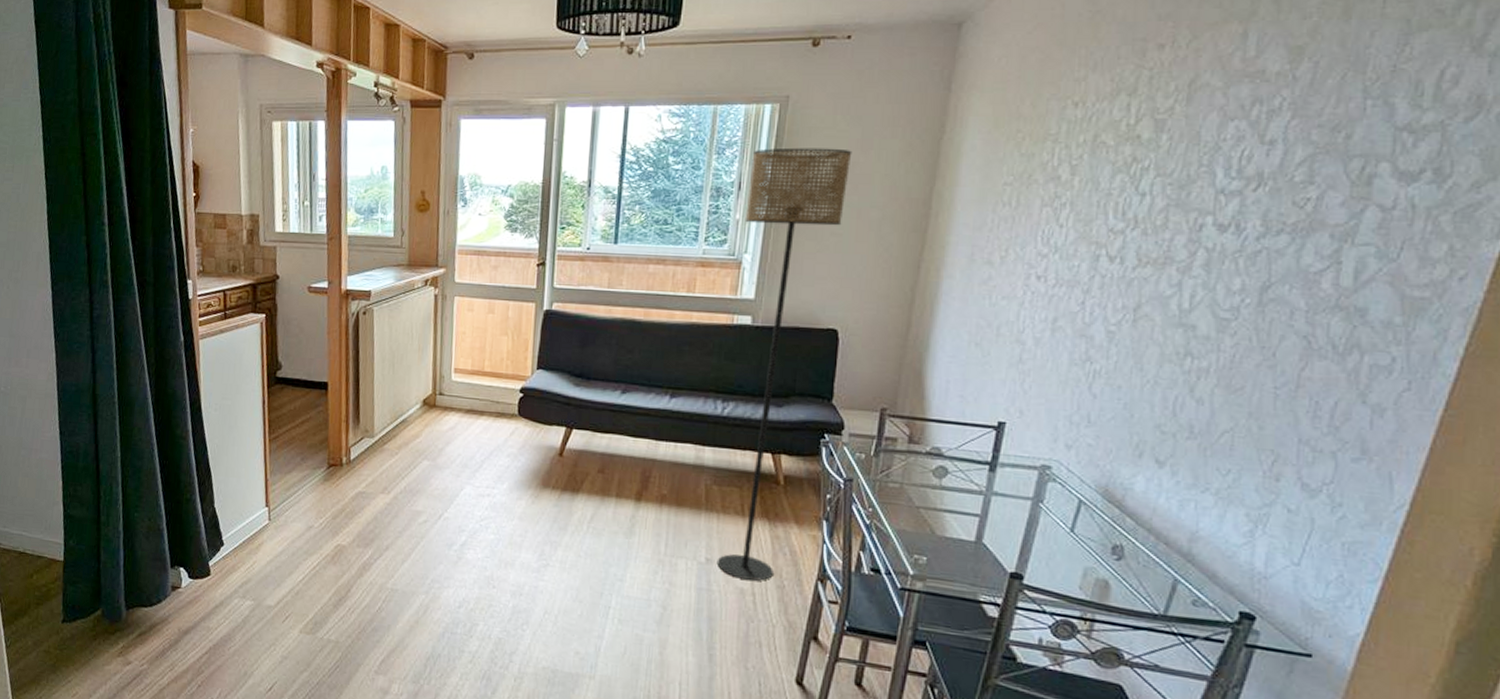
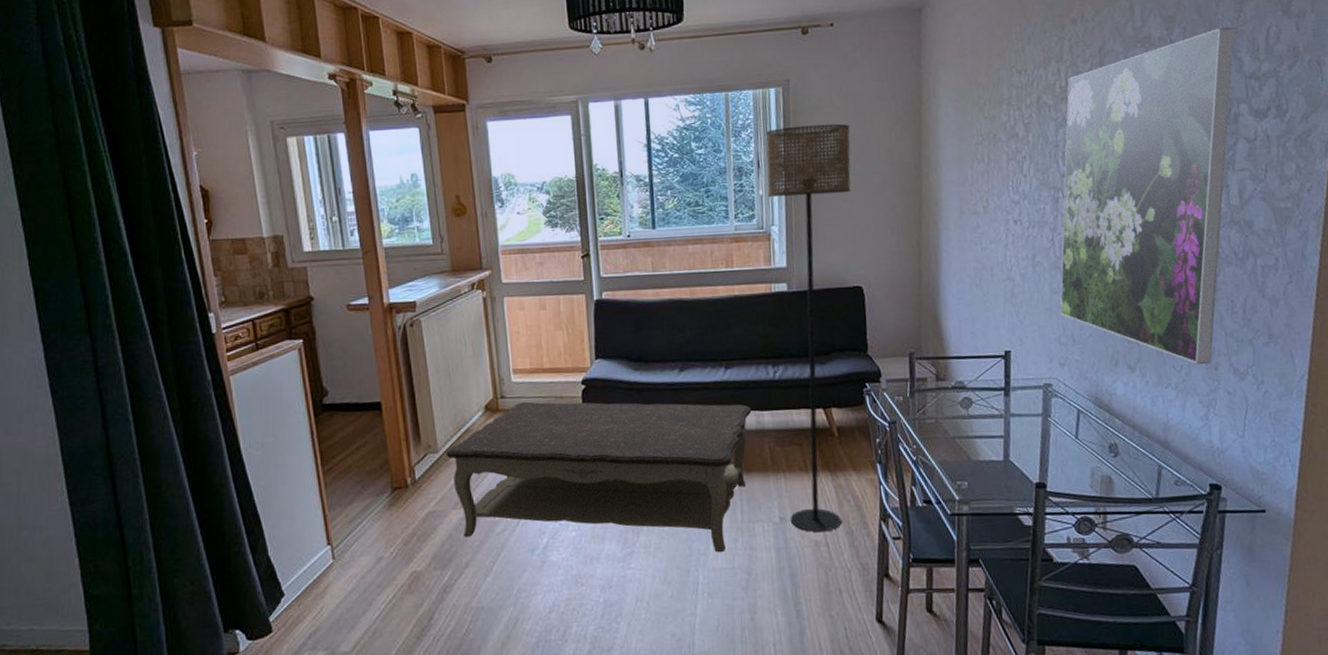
coffee table: none [381,401,693,582] -> present [446,401,752,553]
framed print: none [1077,64,1392,473] -> present [1059,26,1235,365]

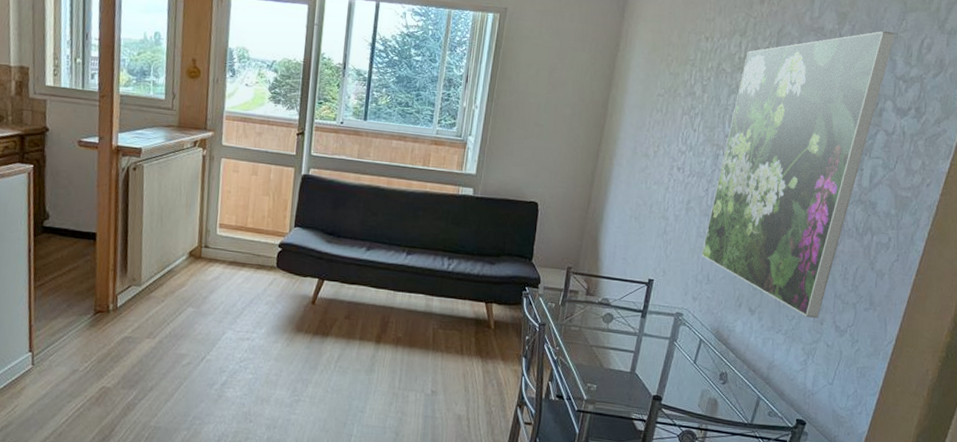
coffee table: present [446,401,752,553] -> none [148,253,424,413]
floor lamp: present [765,123,851,532] -> none [440,50,553,408]

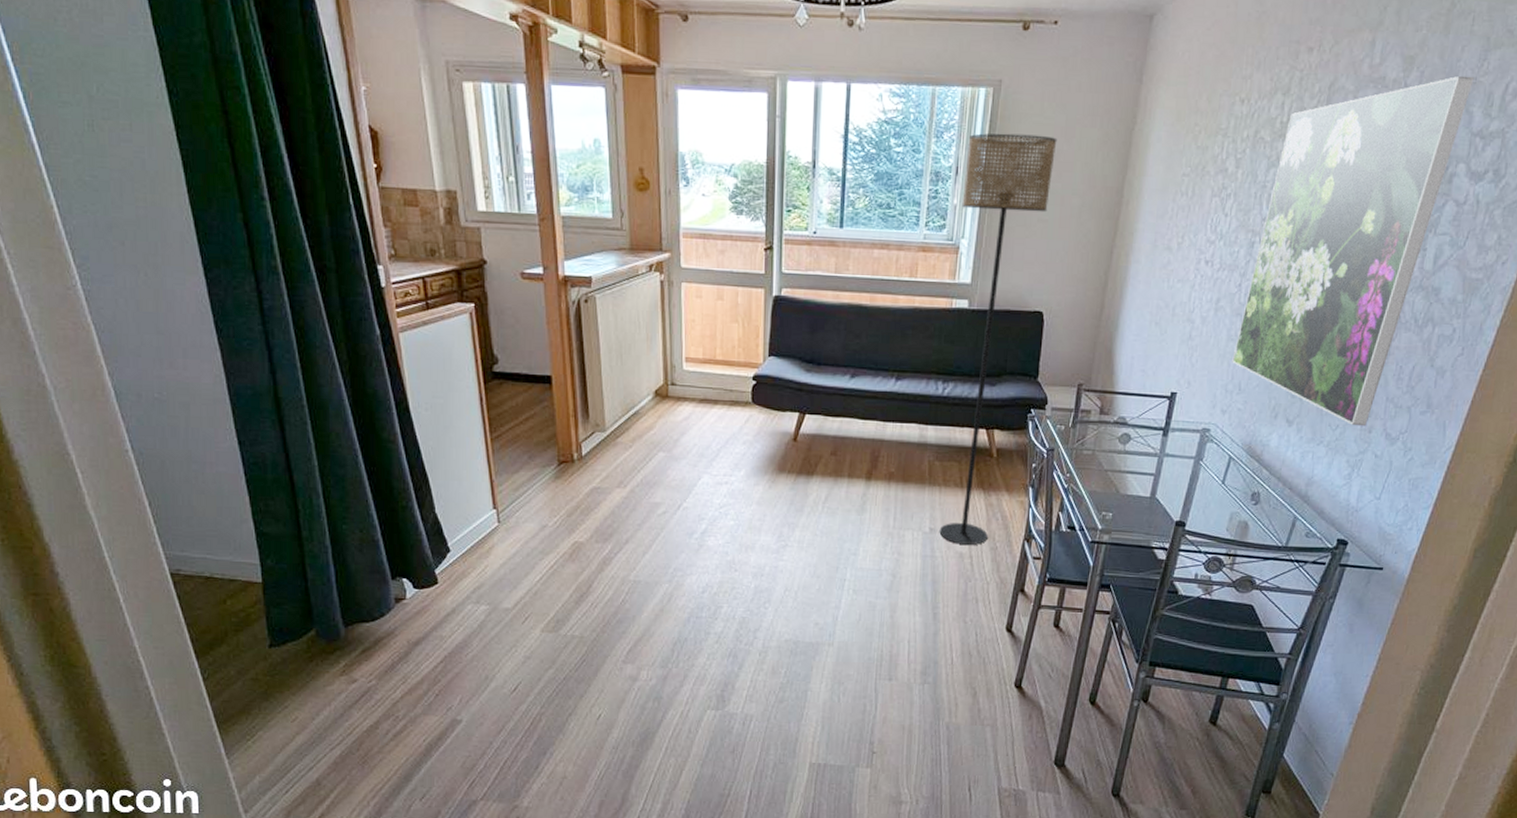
floor lamp: none [440,50,553,408] -> present [939,133,1057,545]

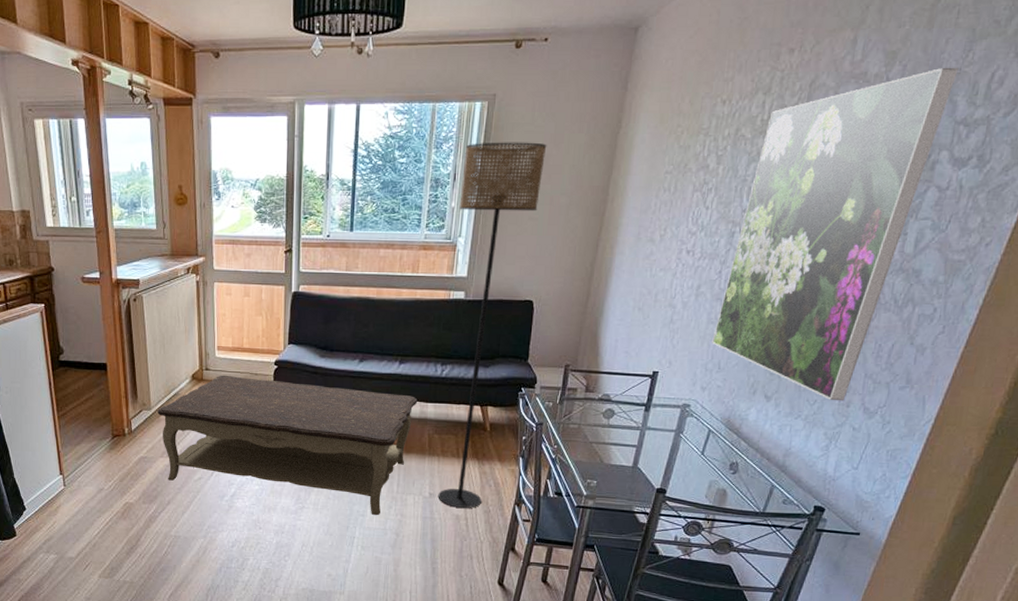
coffee table: none [613,391,917,555] -> present [157,375,418,516]

